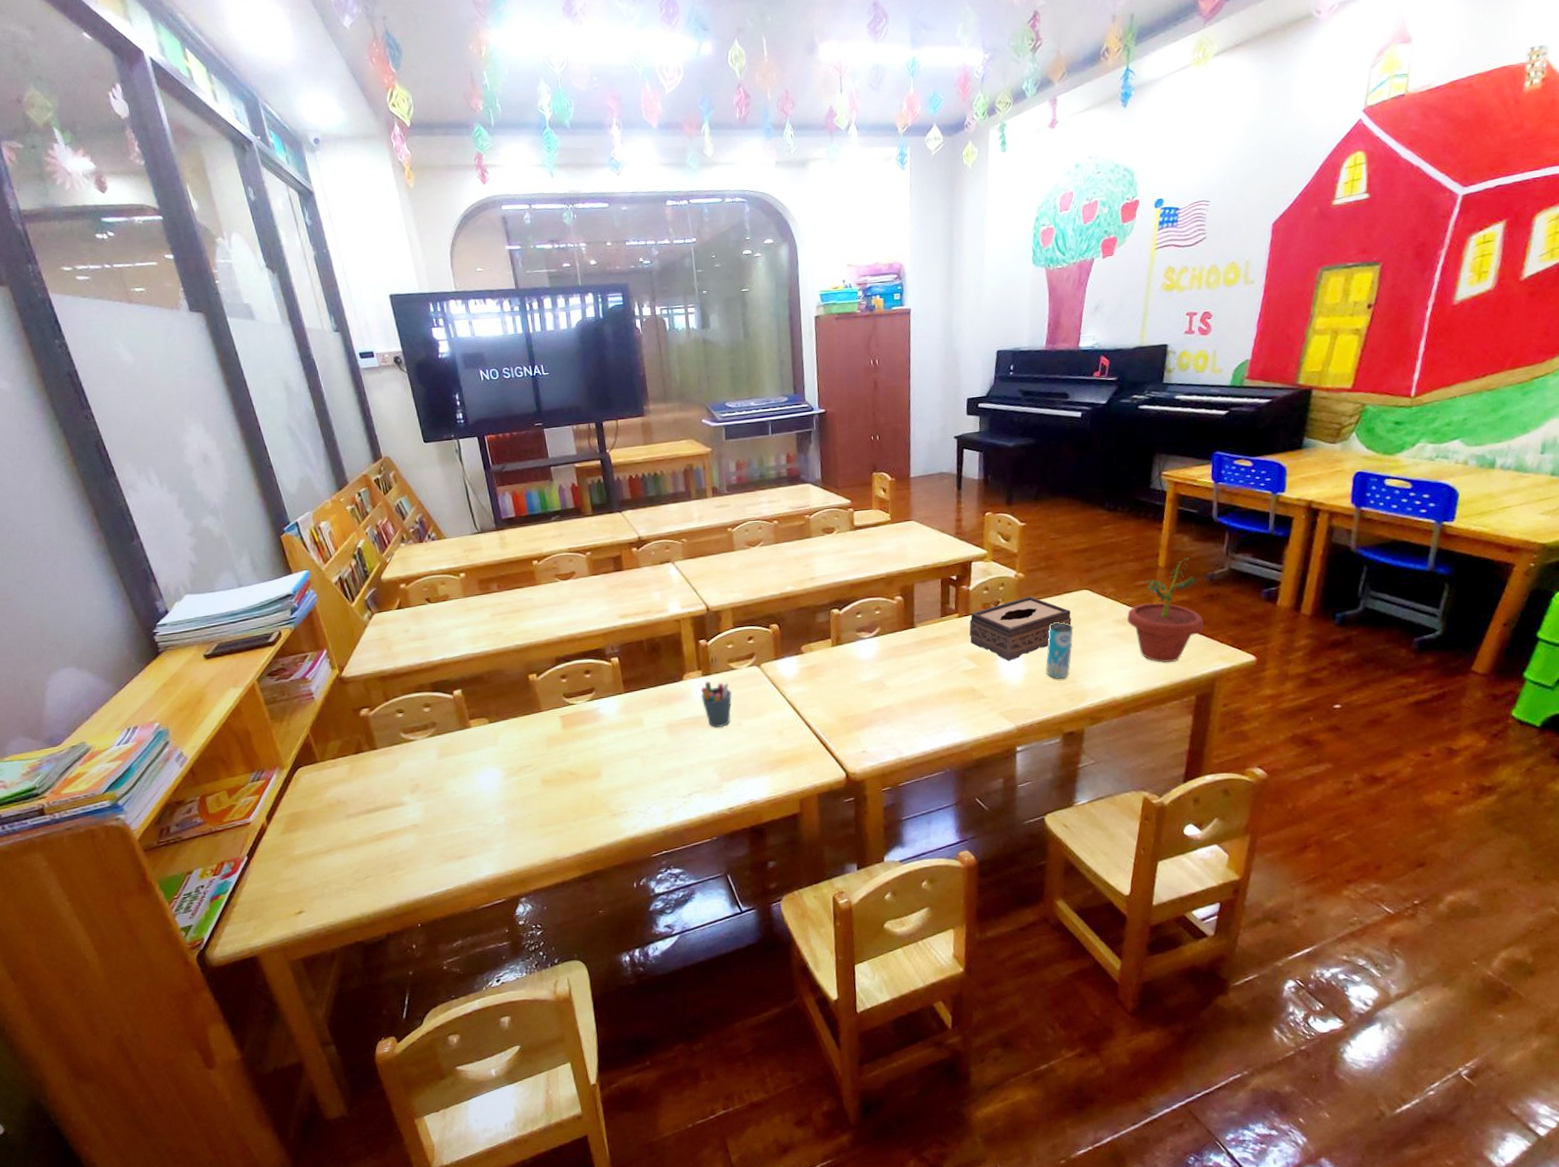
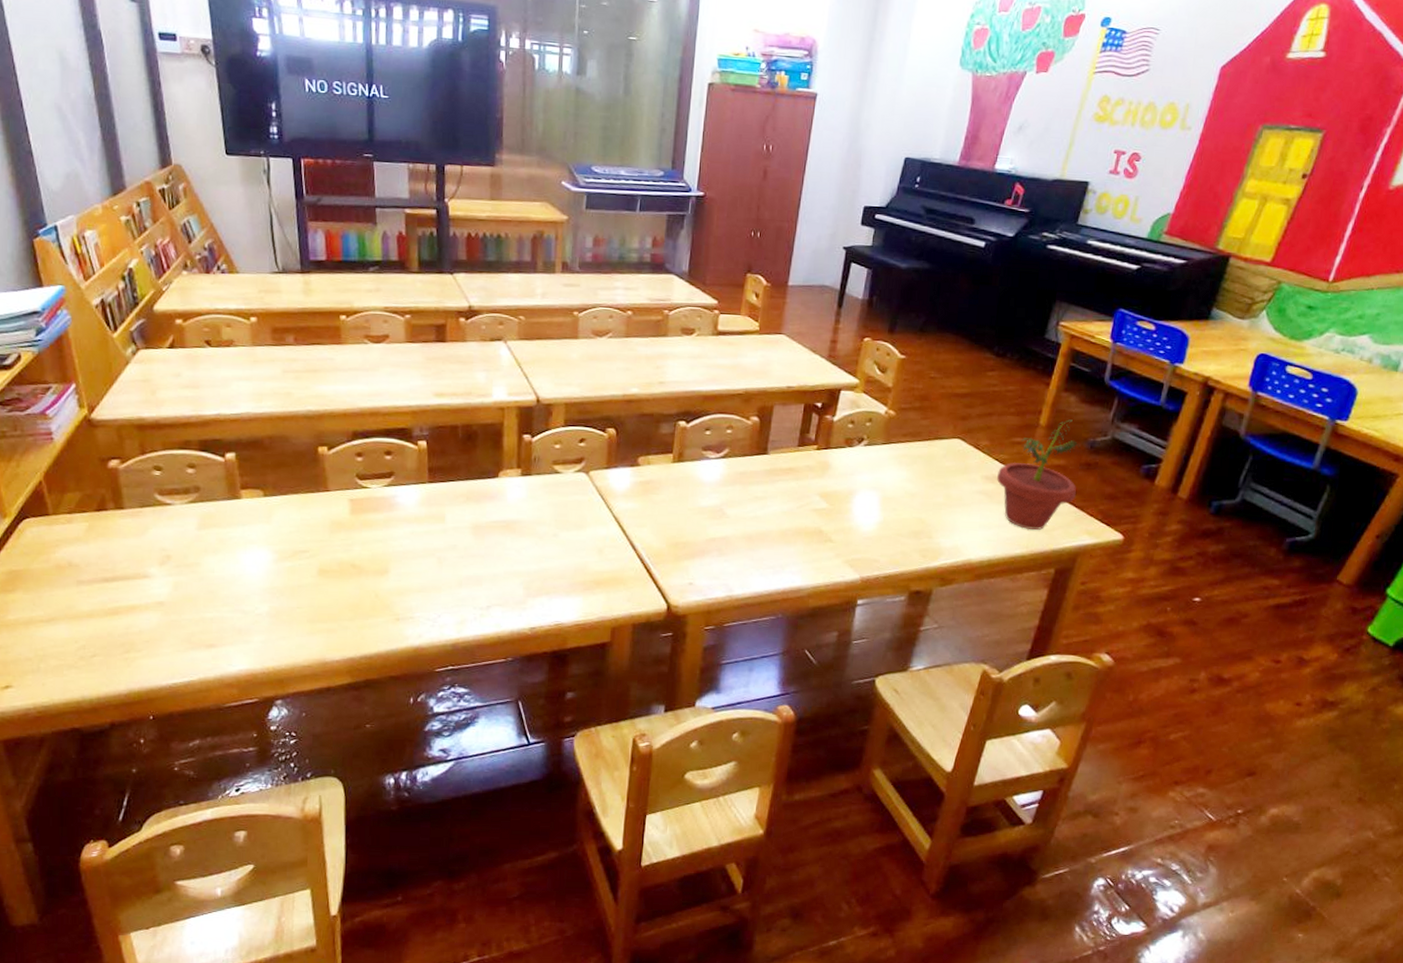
pen holder: present [701,681,732,728] -> none [516,482,553,537]
tissue box: present [969,596,1072,661] -> none [825,437,939,505]
beverage can: present [1045,622,1073,679] -> none [901,469,939,532]

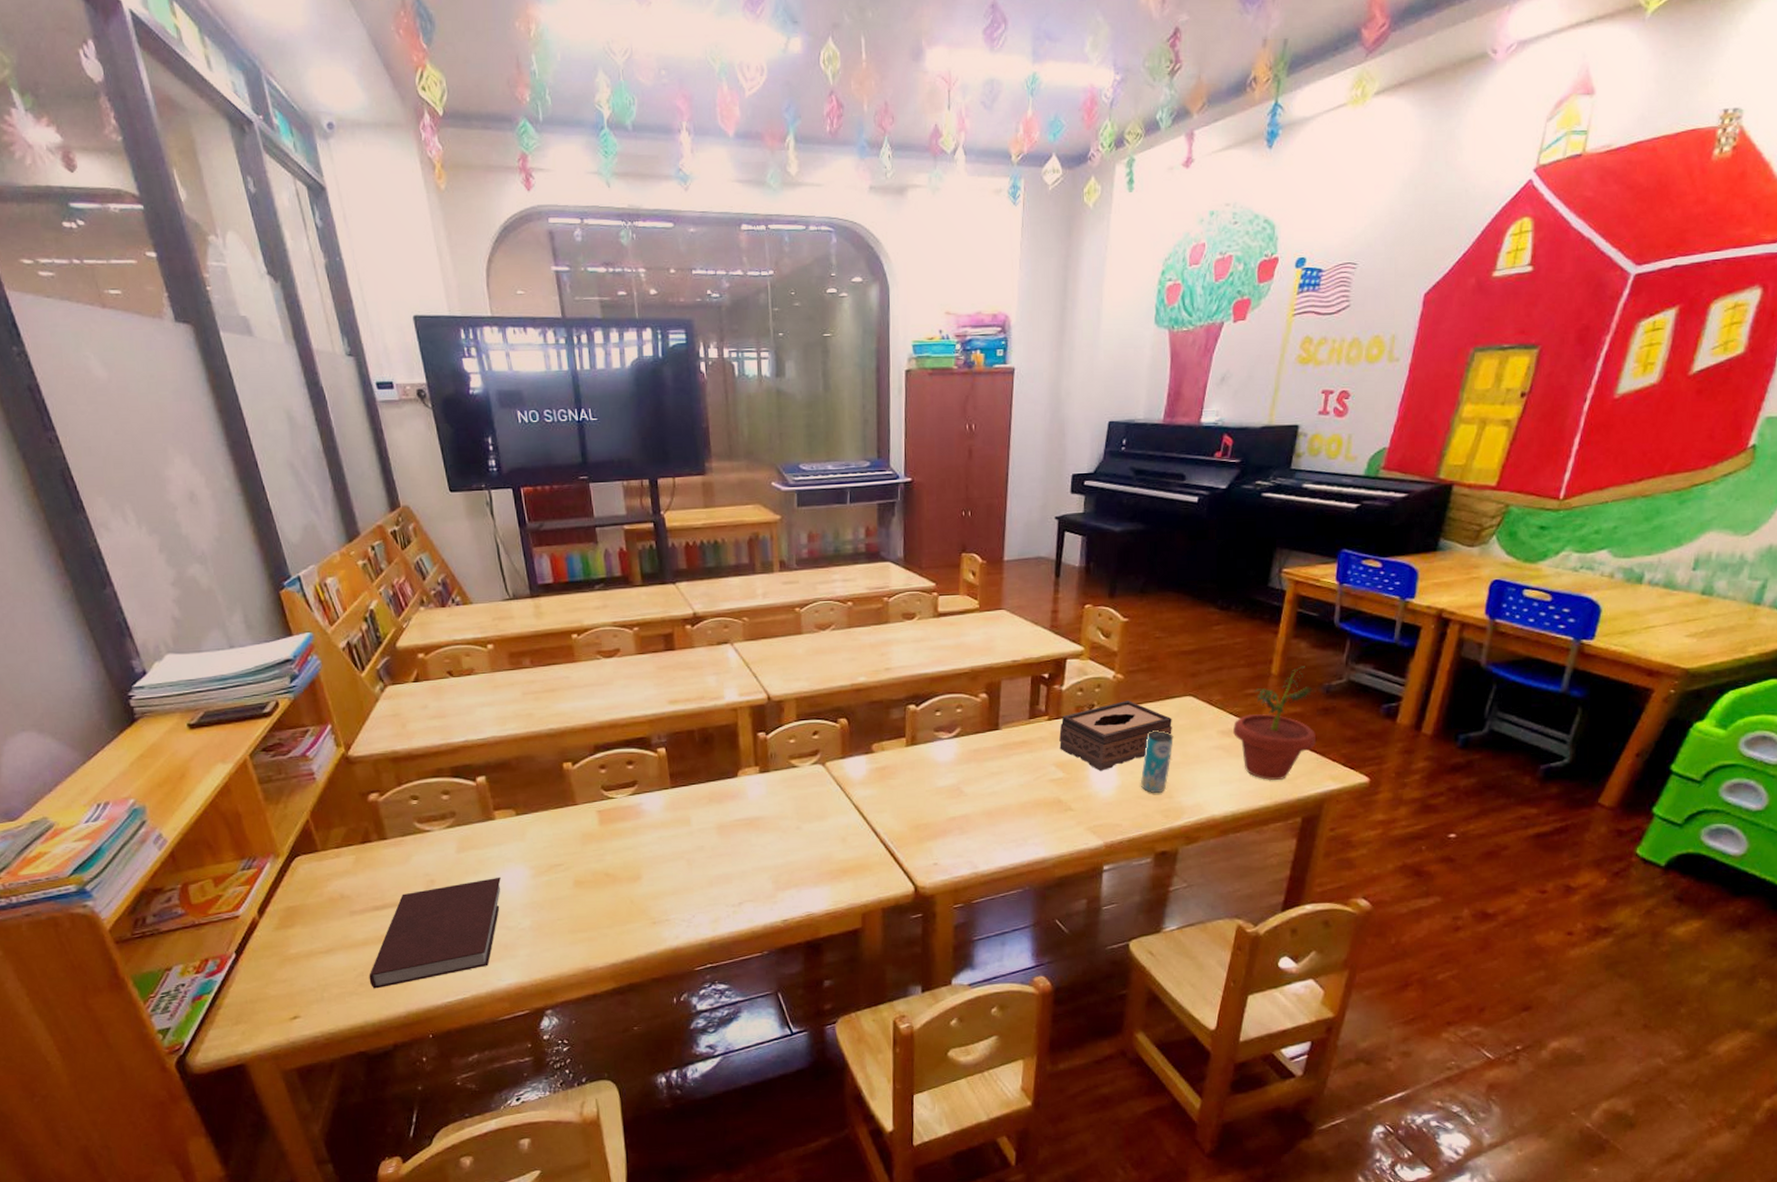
notebook: none [91,558,241,664] -> present [369,876,501,989]
tissue box: none [825,437,939,505] -> present [1059,701,1172,771]
beverage can: none [901,469,939,532] -> present [1140,730,1174,793]

